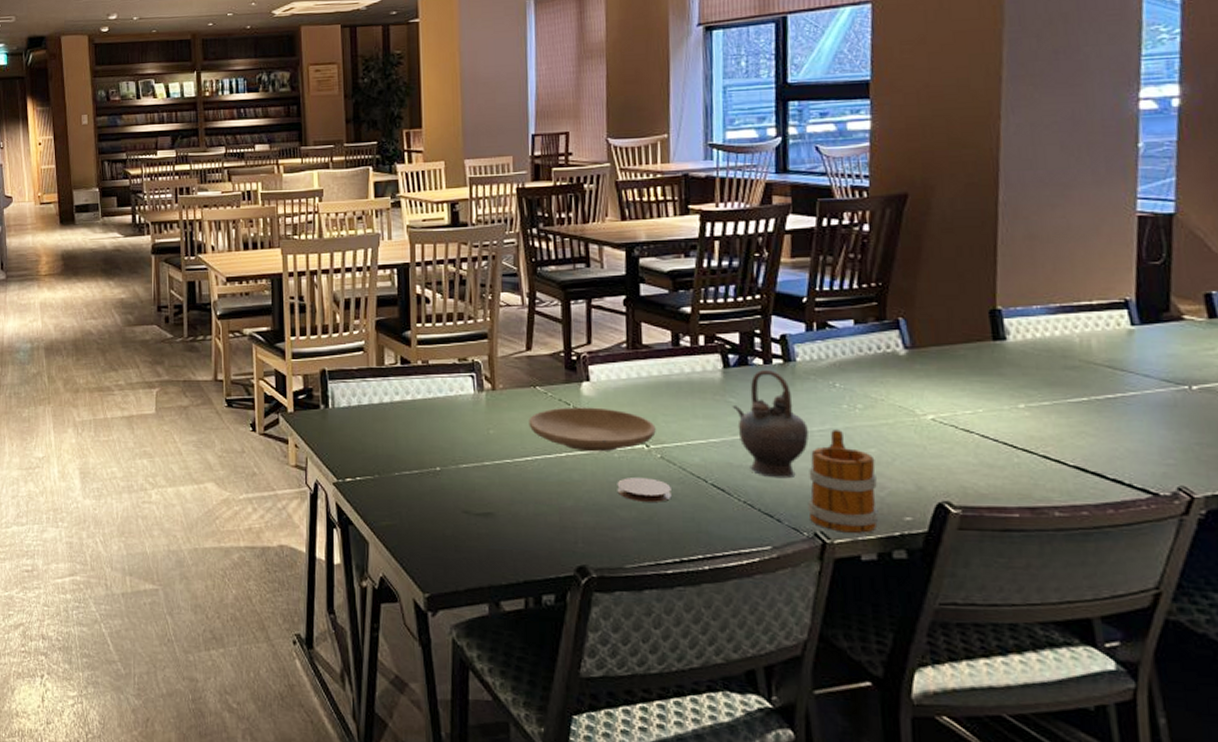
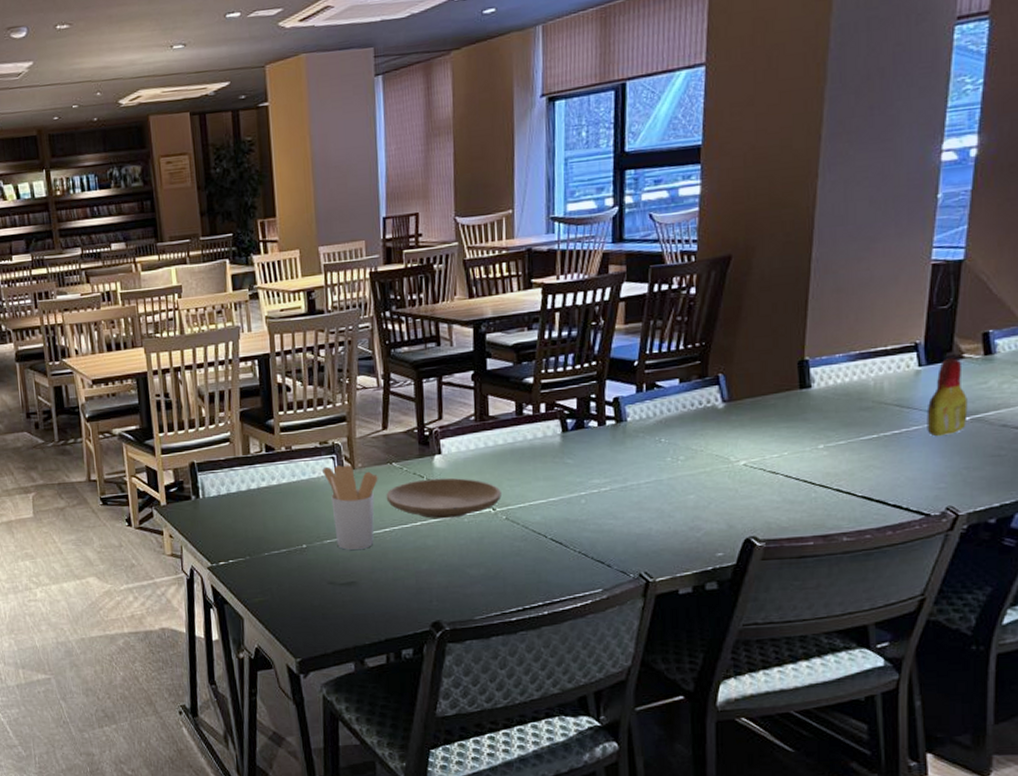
utensil holder: none [461,385,520,477] -> present [322,465,378,550]
coaster: present [617,478,672,502] -> none [467,538,515,560]
teapot: present [732,369,810,479] -> none [569,430,637,529]
mug: present [807,430,879,533] -> none [634,480,695,572]
bottle: none [1145,319,1195,405] -> present [927,358,968,437]

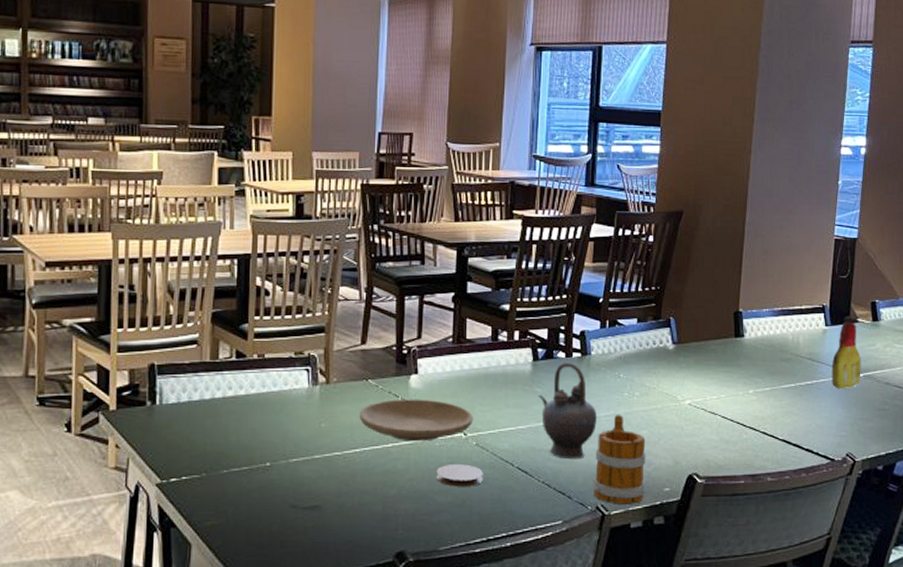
utensil holder: present [322,465,378,550] -> none [295,378,353,470]
coaster: none [467,538,515,560] -> present [436,464,483,487]
teapot: none [569,430,637,529] -> present [538,362,598,460]
mug: none [634,480,695,572] -> present [593,415,646,505]

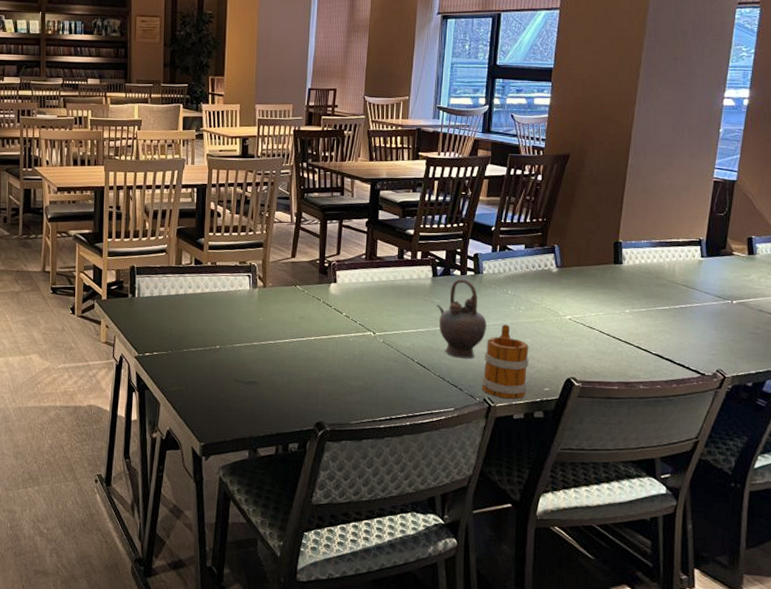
plate: present [359,399,473,442] -> none [289,302,381,337]
coaster: present [436,464,483,487] -> none [349,356,388,375]
bottle: present [831,321,861,389] -> none [705,254,735,314]

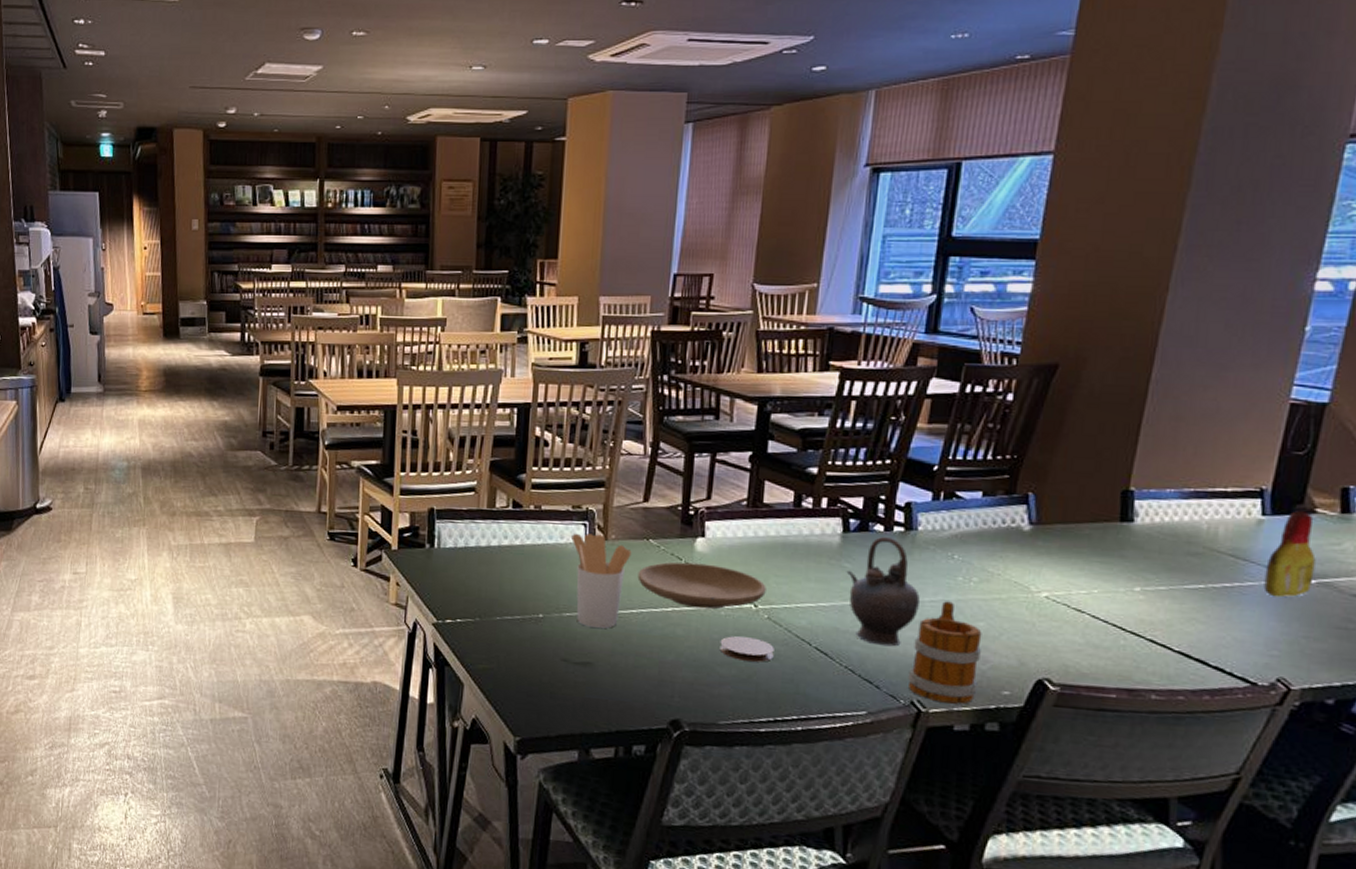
utensil holder: none [239,282,284,355] -> present [571,533,632,628]
plate: none [289,302,381,337] -> present [637,562,766,610]
coaster: none [349,356,388,375] -> present [719,636,774,662]
bottle: none [705,254,735,314] -> present [1263,511,1316,597]

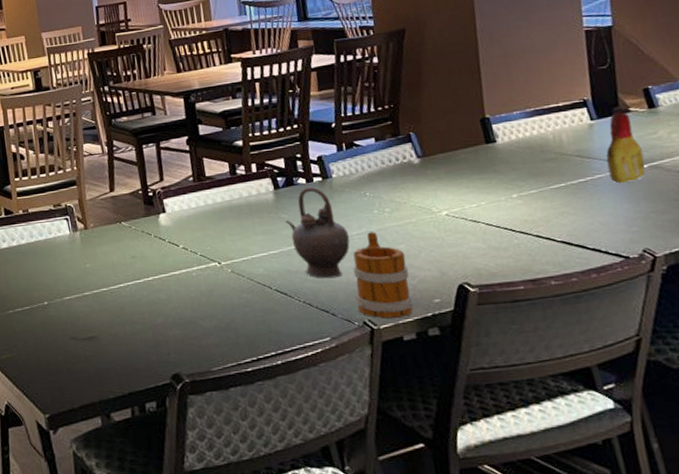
utensil holder: present [571,533,632,628] -> none [58,225,110,306]
plate: present [637,562,766,610] -> none [118,234,225,274]
coaster: present [719,636,774,662] -> none [197,290,244,312]

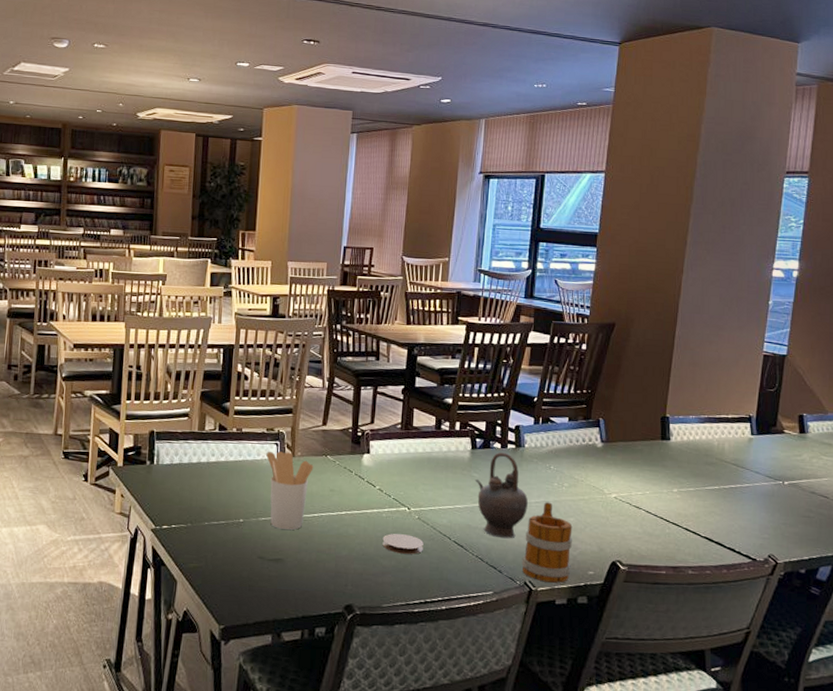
utensil holder: none [58,225,110,306] -> present [266,451,314,530]
coaster: none [197,290,244,312] -> present [382,534,424,554]
bottle: present [606,112,646,184] -> none [756,432,787,495]

